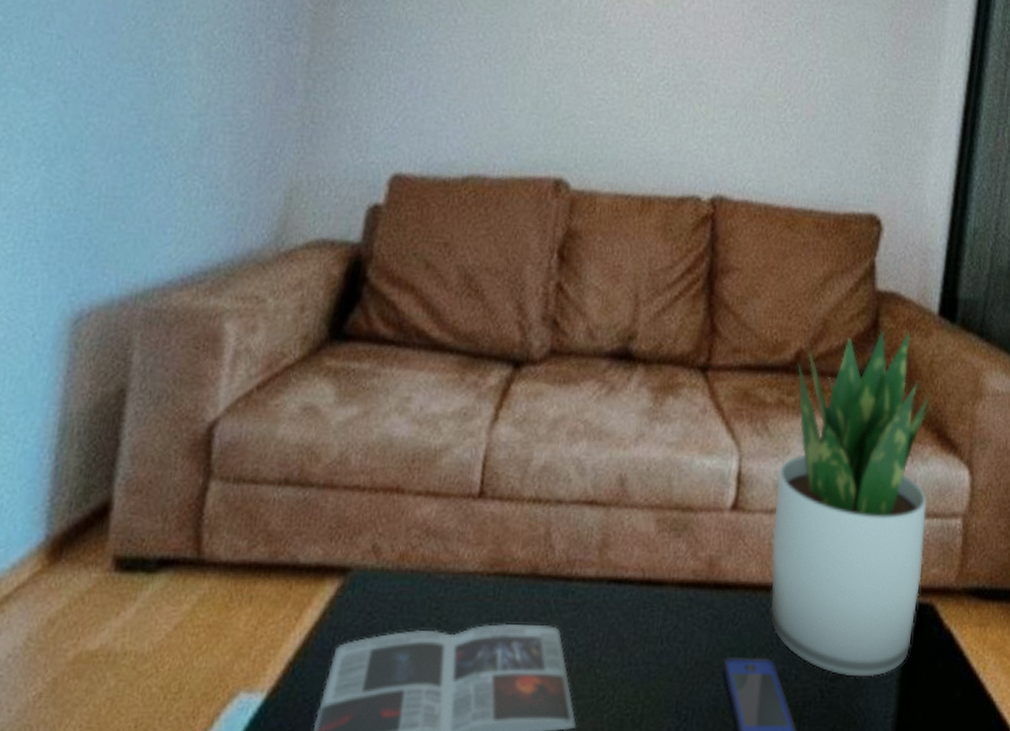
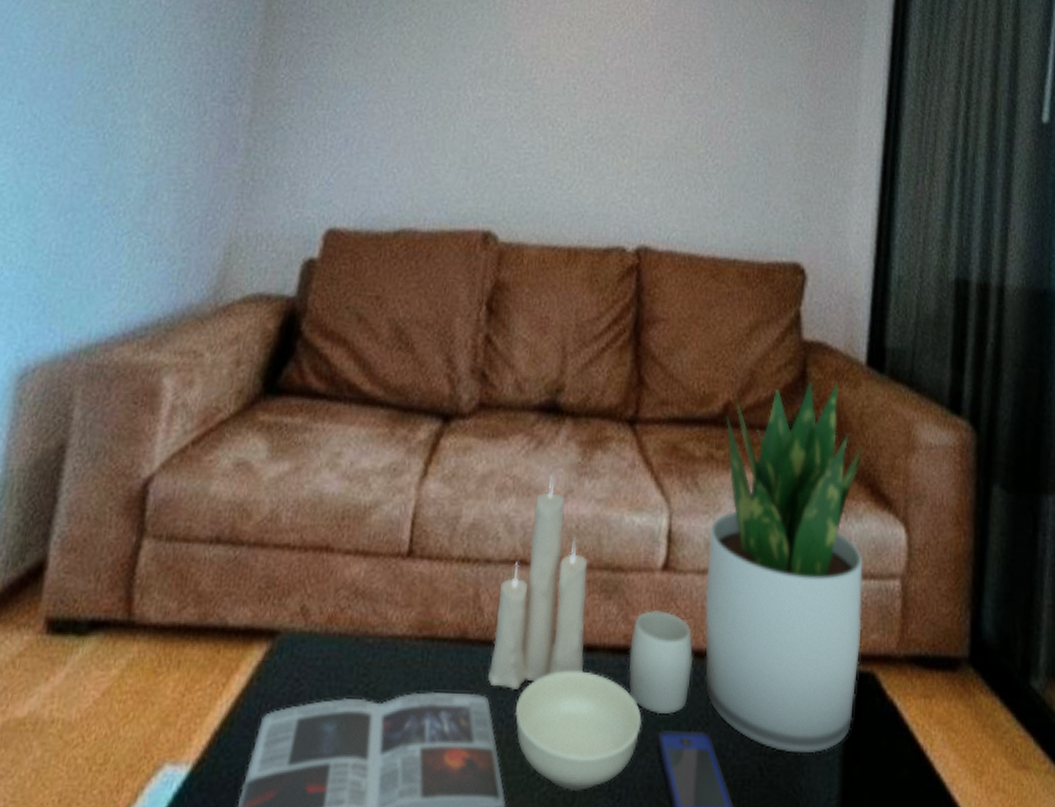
candle: none [558,419,659,622] -> present [487,474,588,691]
bowl: none [584,603,709,712] -> present [514,670,642,791]
mug: none [696,547,760,644] -> present [628,610,694,715]

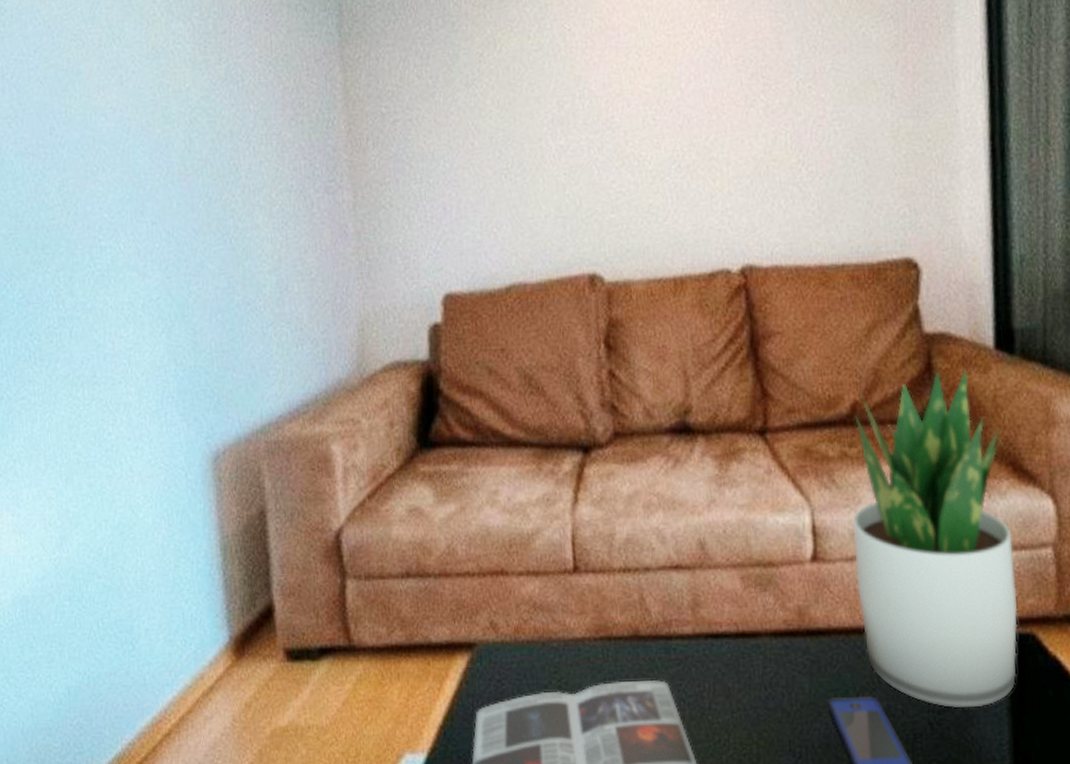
candle: present [487,474,588,691] -> none [662,487,751,675]
bowl: present [514,670,642,791] -> none [693,653,812,752]
mug: present [628,610,694,715] -> none [790,597,854,685]

